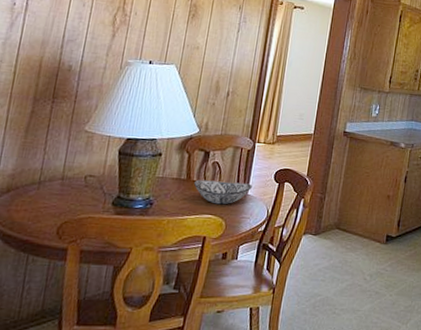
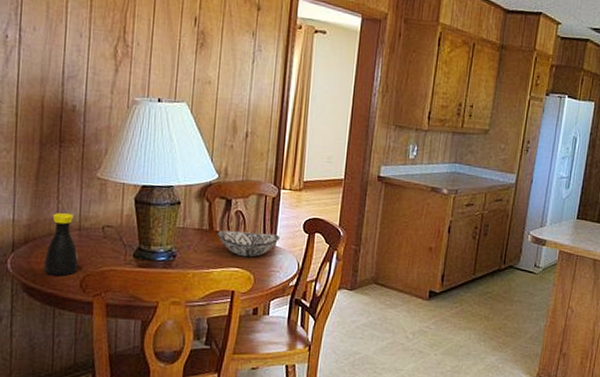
bottle: none [22,162,58,223] -> present [44,212,79,276]

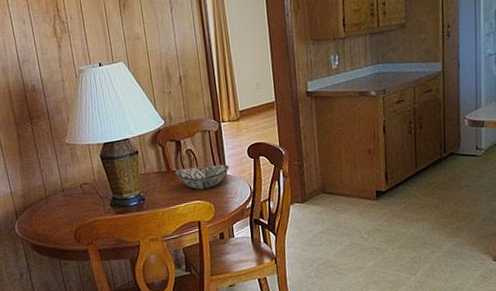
bottle: present [44,212,79,276] -> none [39,178,70,233]

